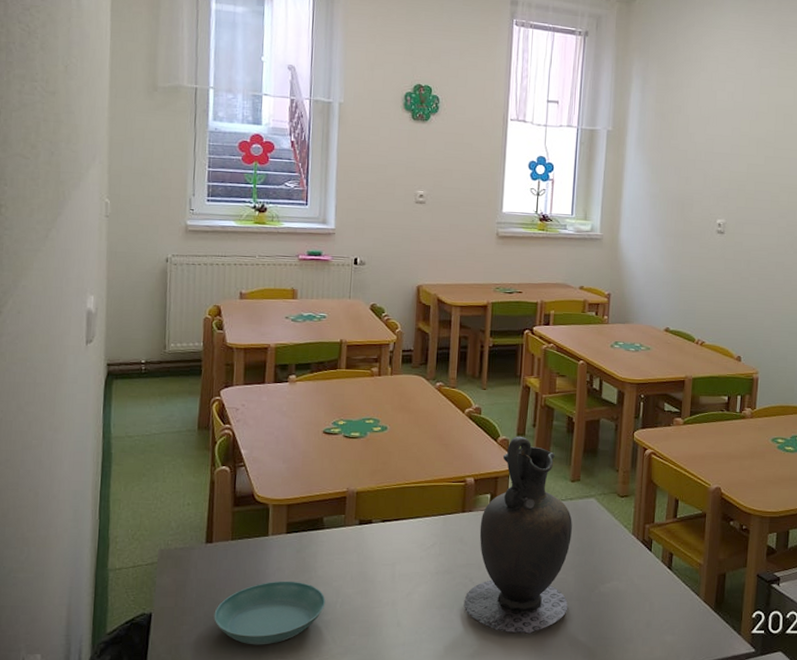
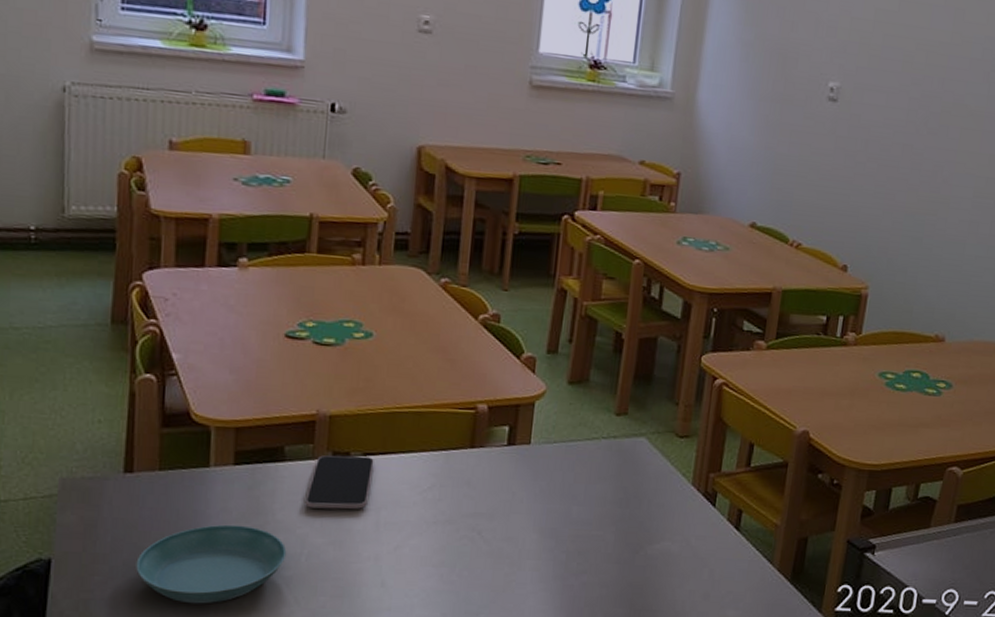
smartphone: none [339,522,390,565] -> present [305,455,374,509]
pitcher: present [464,436,572,634] -> none [469,353,615,602]

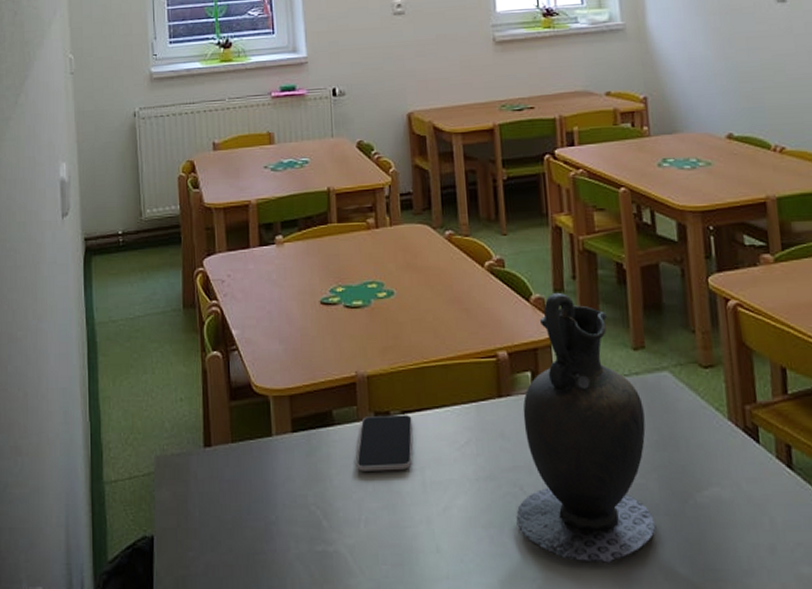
saucer: present [136,524,287,604] -> none [221,493,347,577]
pitcher: none [469,353,615,602] -> present [516,292,655,563]

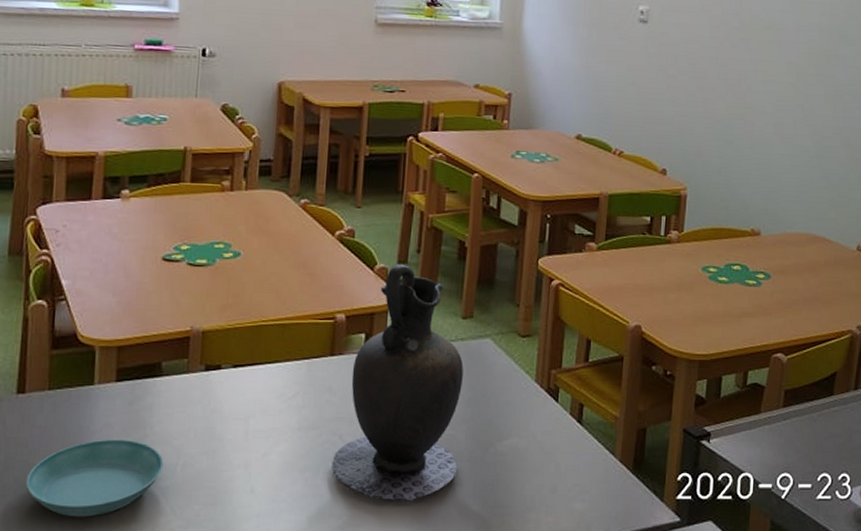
saucer: none [221,493,347,577] -> present [26,439,164,517]
smartphone: present [356,415,413,471] -> none [180,368,243,420]

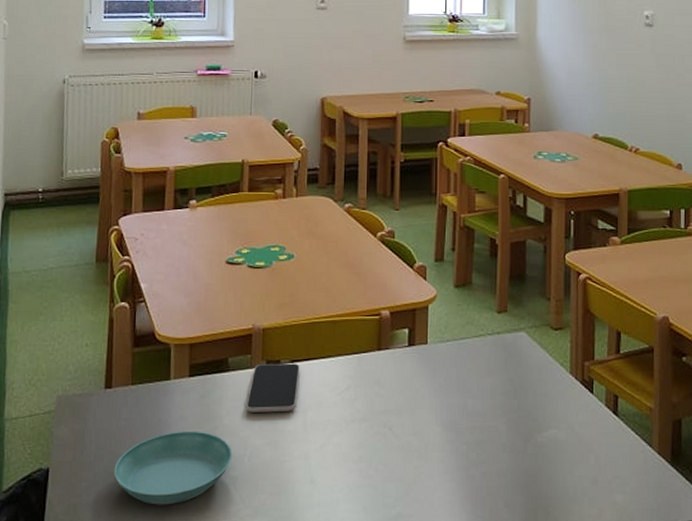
smartphone: none [180,368,243,420] -> present [246,363,300,412]
pitcher: present [331,263,464,501] -> none [383,261,501,492]

